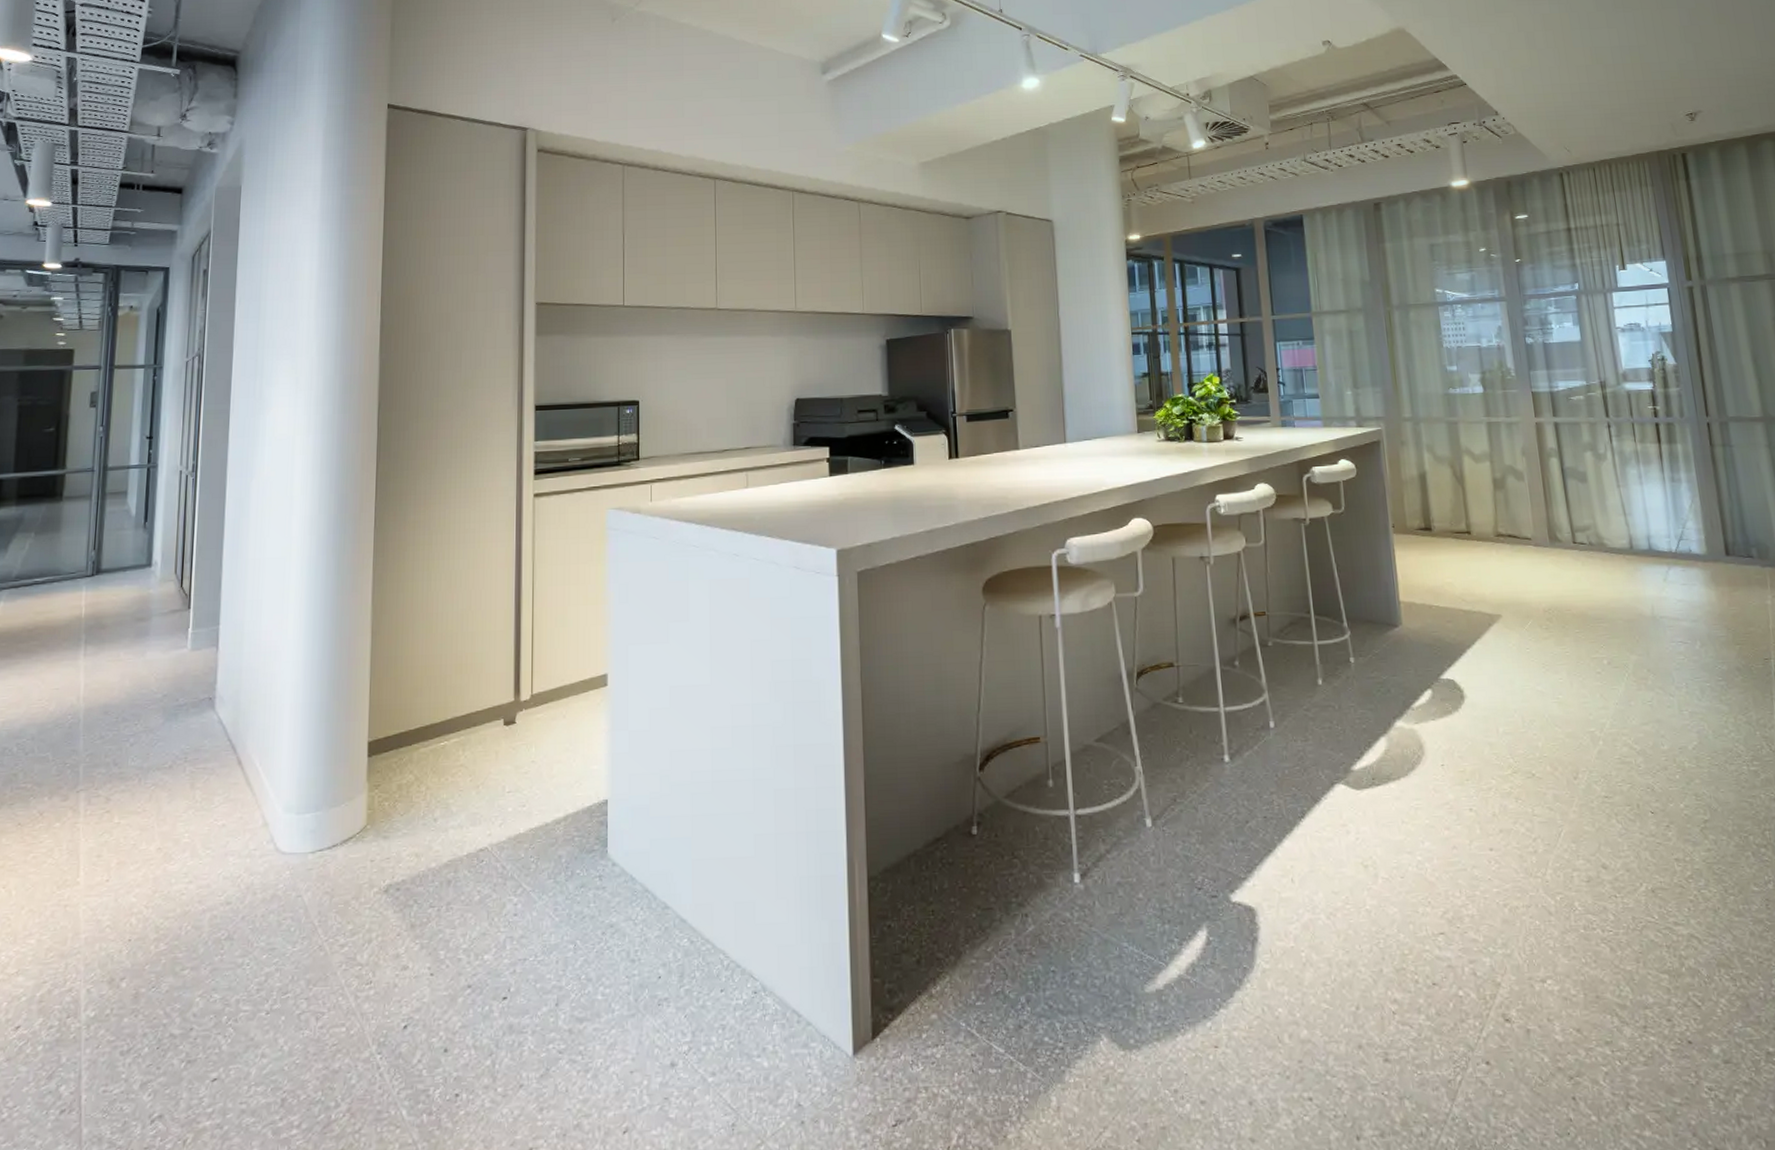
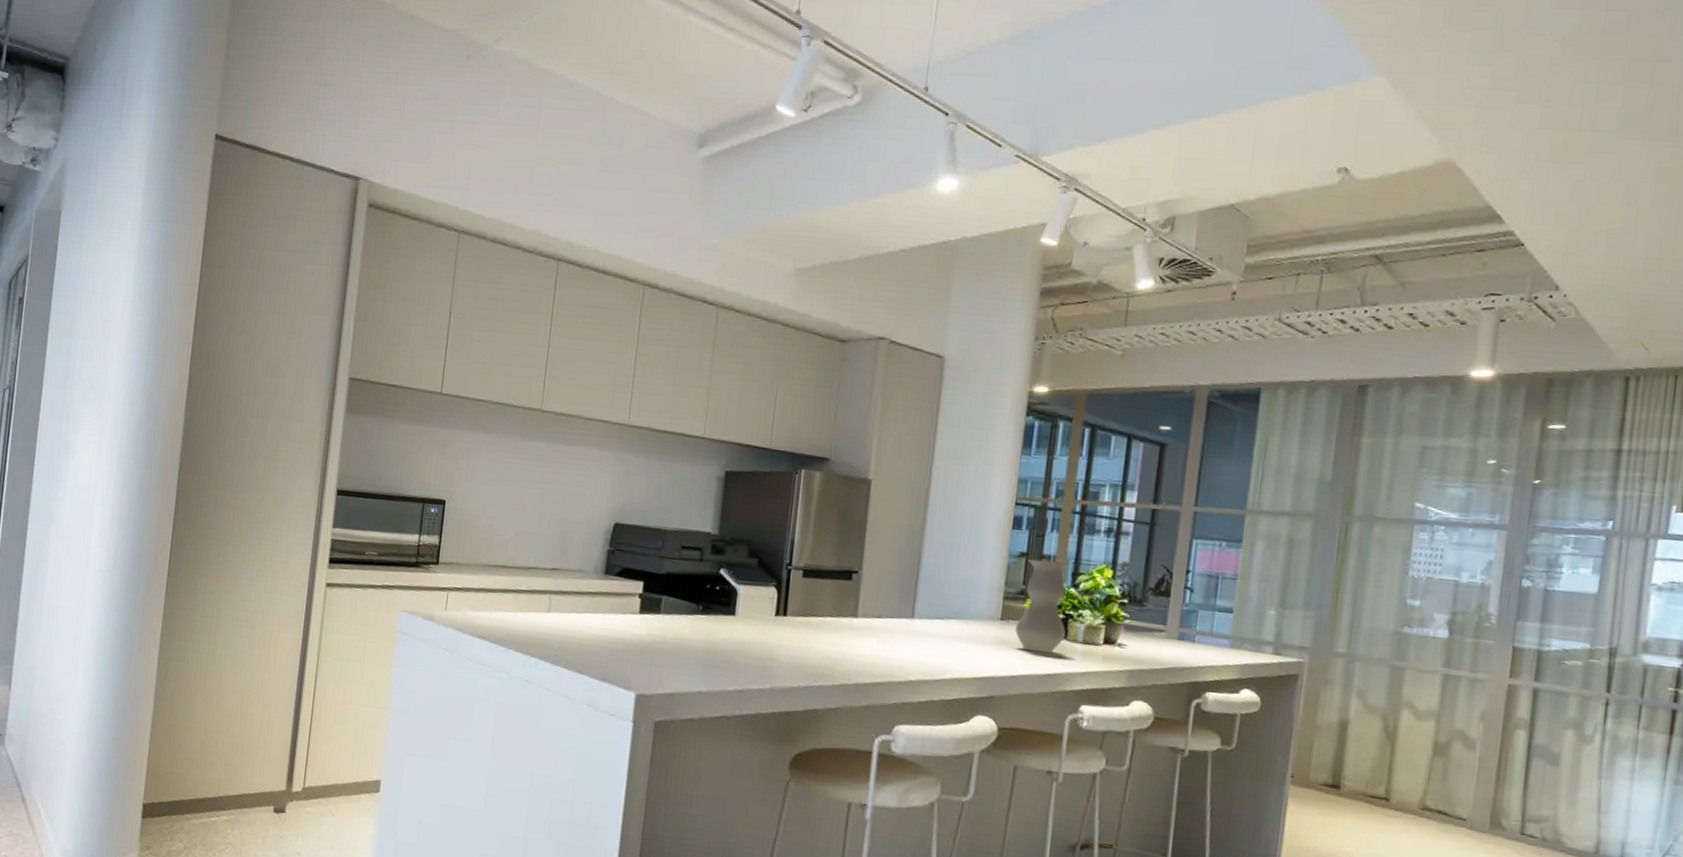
vase: none [1150,376,1192,456] -> present [1015,559,1072,654]

